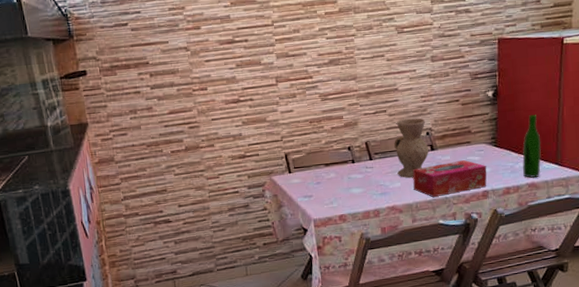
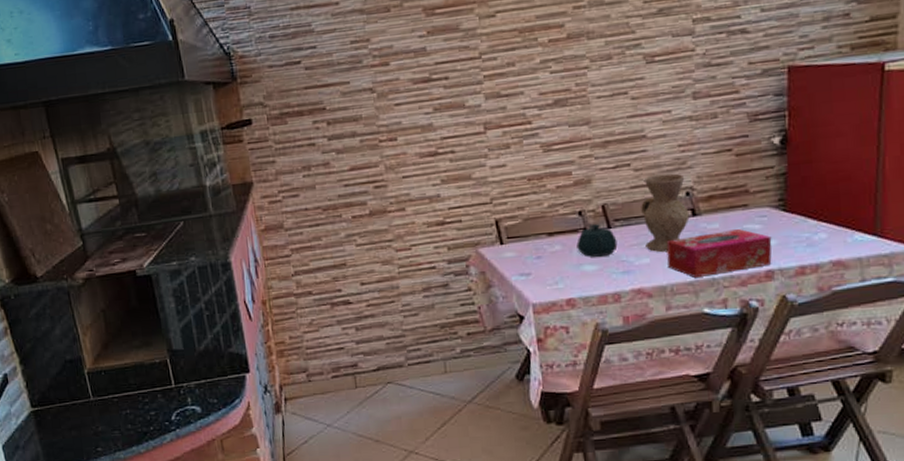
teapot: none [347,157,377,183] -> present [576,224,618,257]
wine bottle: present [522,115,542,179] -> none [824,168,852,255]

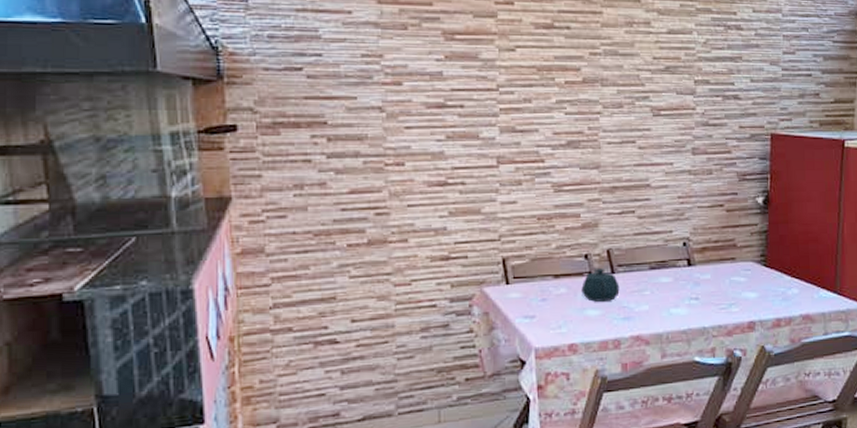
vase: present [641,173,690,253] -> none [643,223,685,300]
tissue box: present [666,229,772,277] -> none [664,281,754,326]

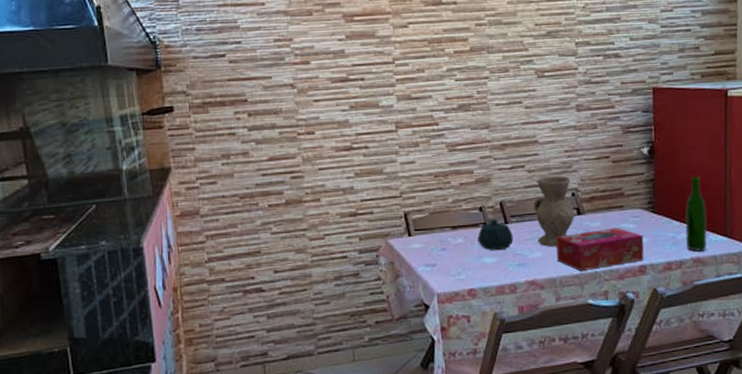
vase: none [643,223,685,300] -> present [534,175,575,248]
tissue box: none [664,281,754,326] -> present [555,228,644,271]
wine bottle: none [796,230,818,309] -> present [685,177,707,253]

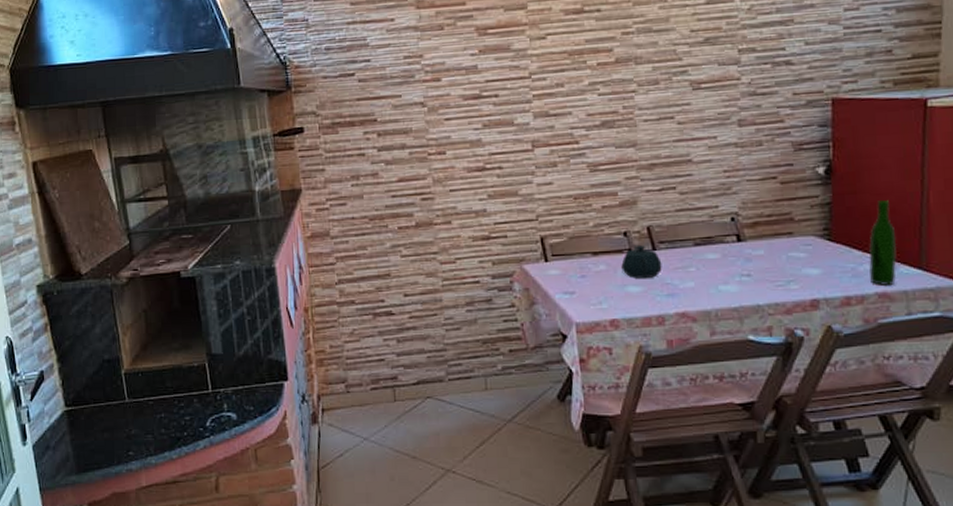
vase: present [534,175,575,248] -> none [686,198,735,277]
tissue box: present [555,228,644,271] -> none [711,257,817,303]

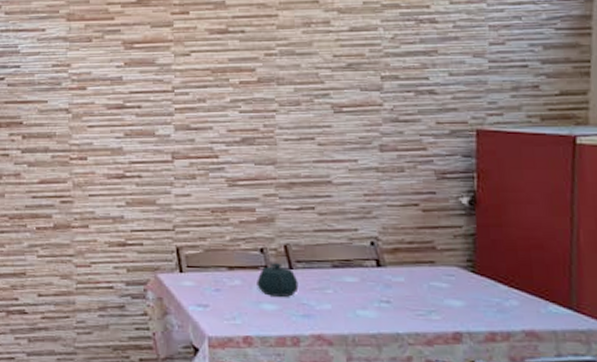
wine bottle: present [869,200,897,287] -> none [515,235,545,325]

